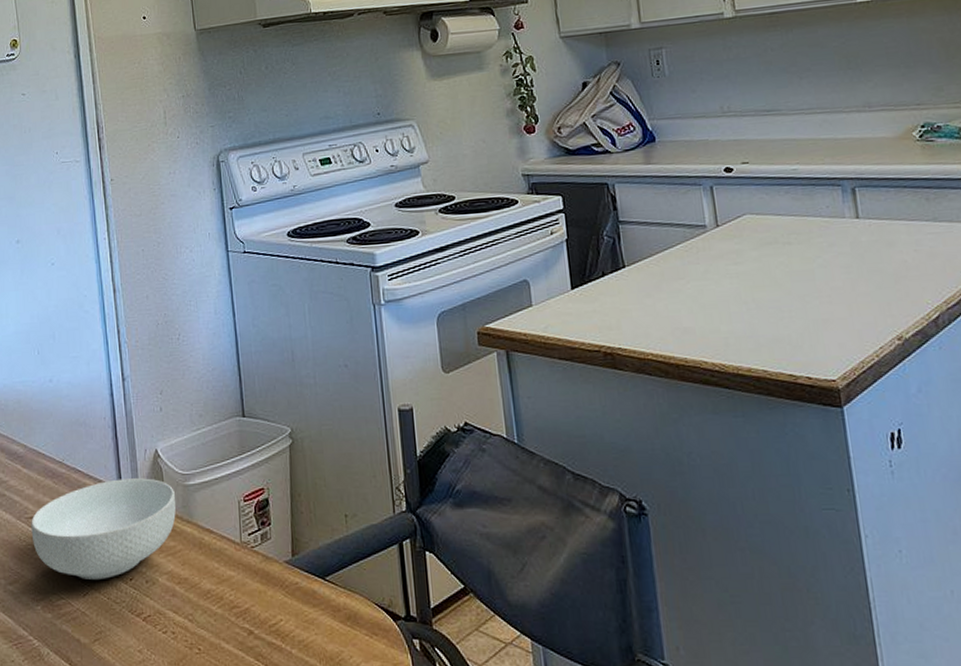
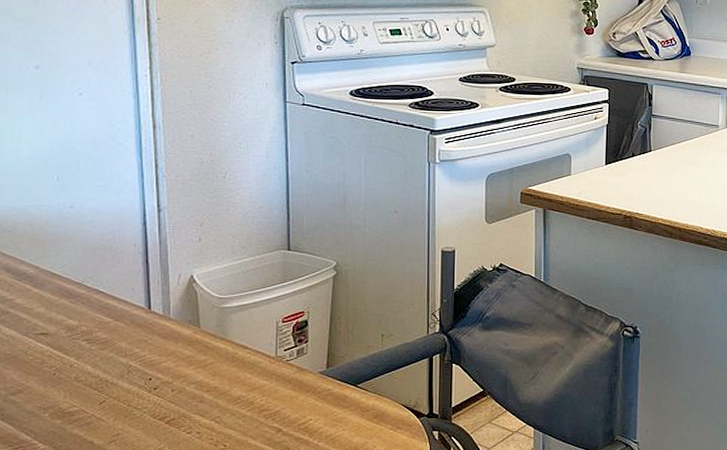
cereal bowl: present [31,478,177,579] -> none [40,300,211,389]

